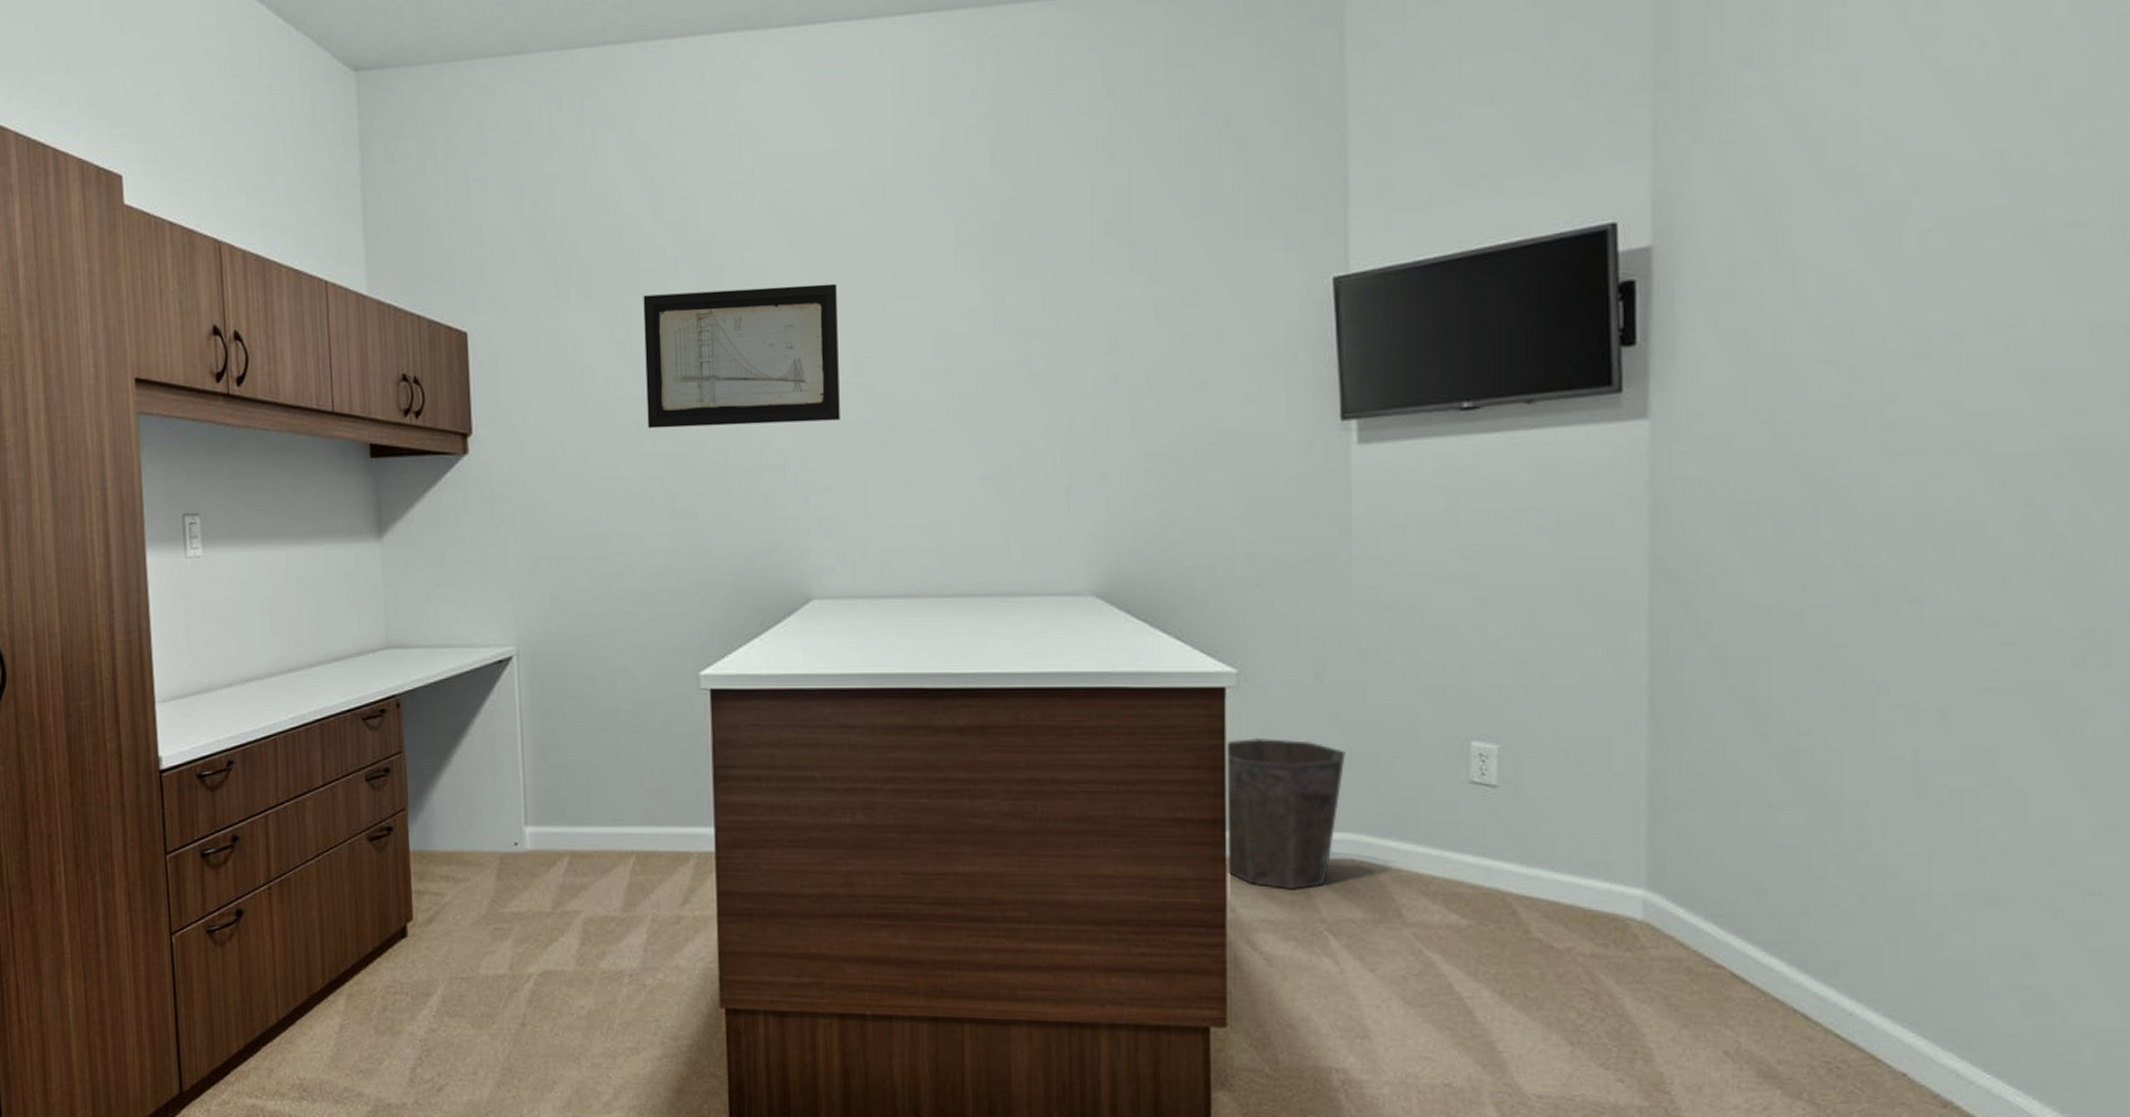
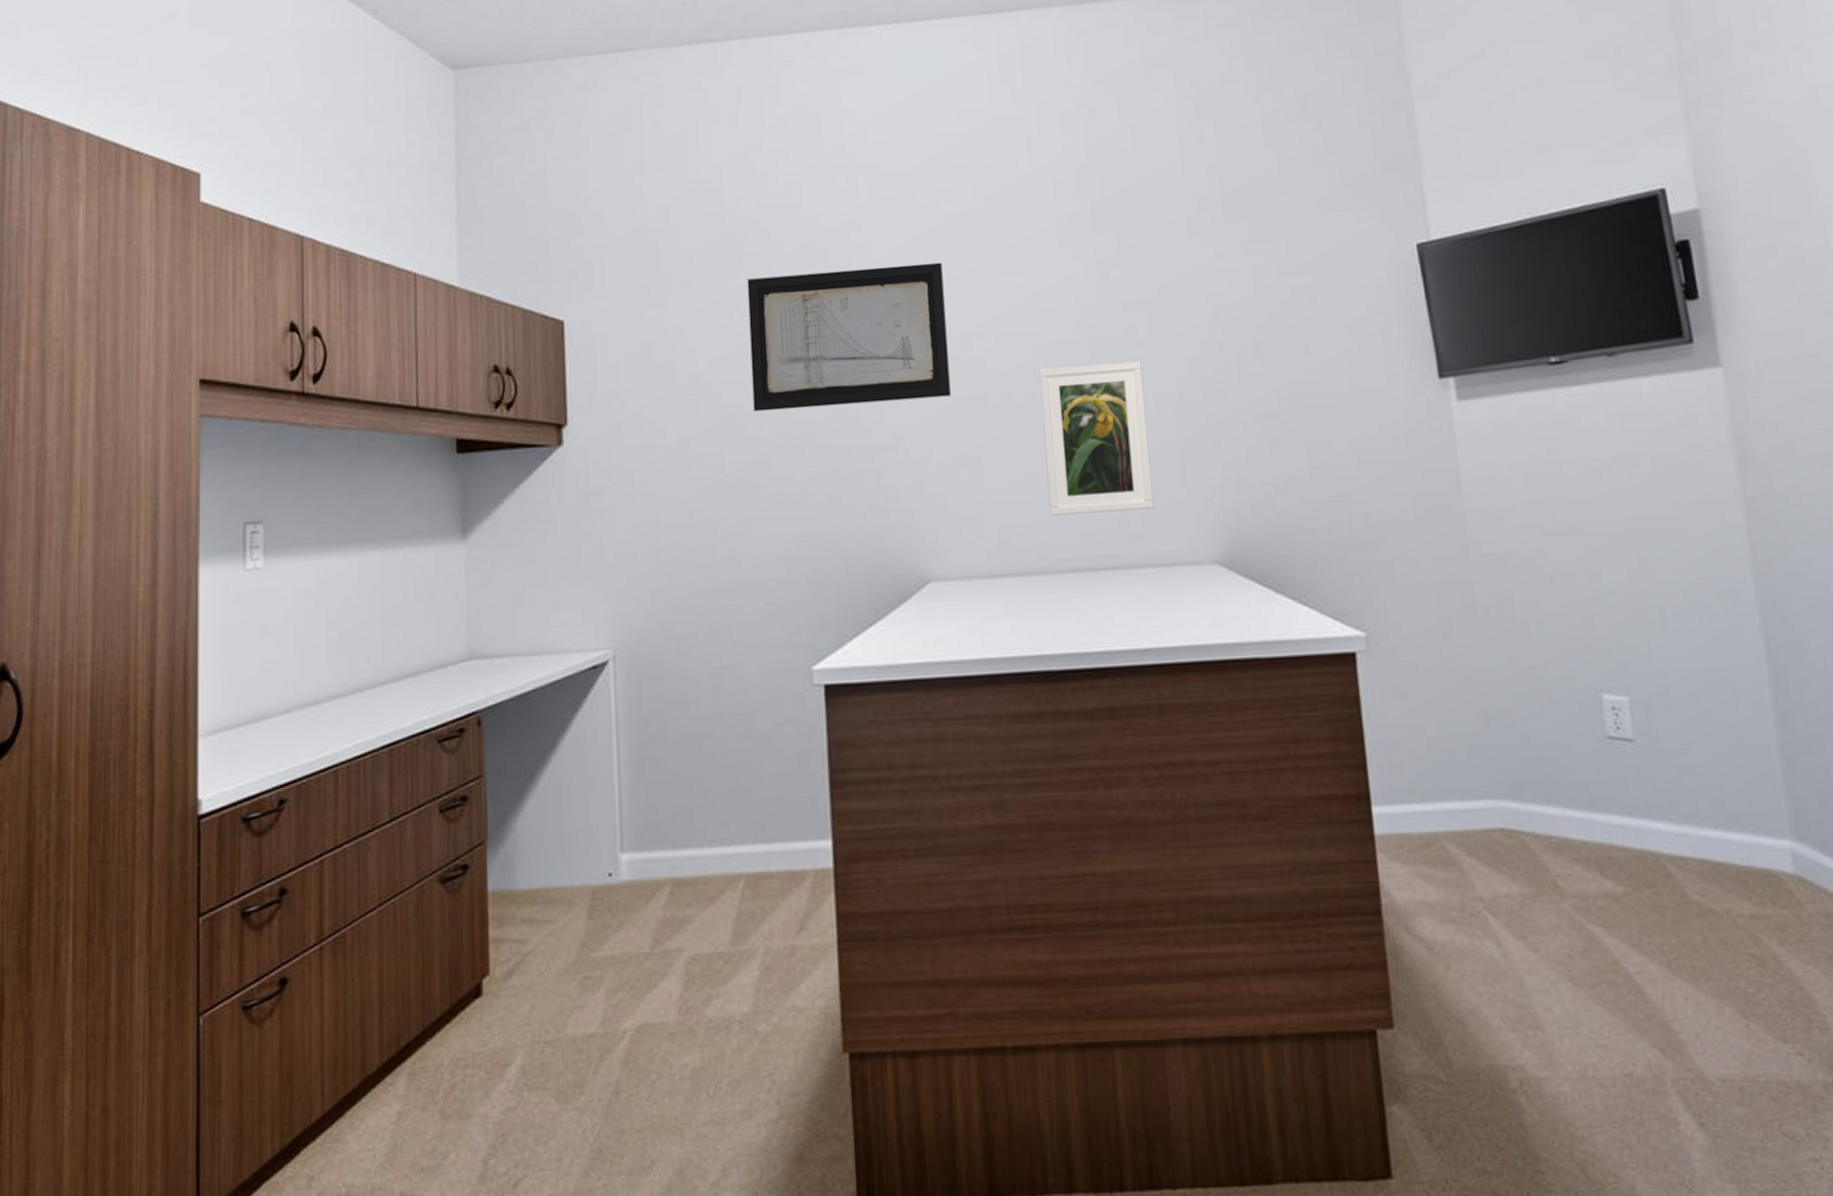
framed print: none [929,391,1036,542] -> present [1039,360,1154,516]
waste bin: present [1226,737,1346,890] -> none [1362,703,1483,867]

